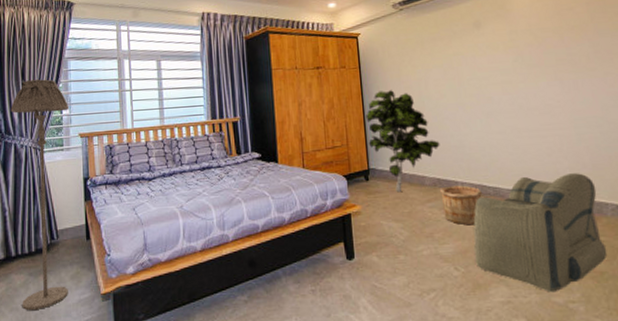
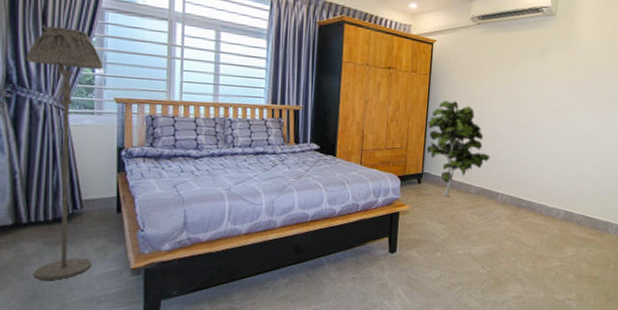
wooden bucket: present [440,185,483,225] -> none [481,196,518,231]
armchair: present [473,173,607,293] -> none [500,195,608,291]

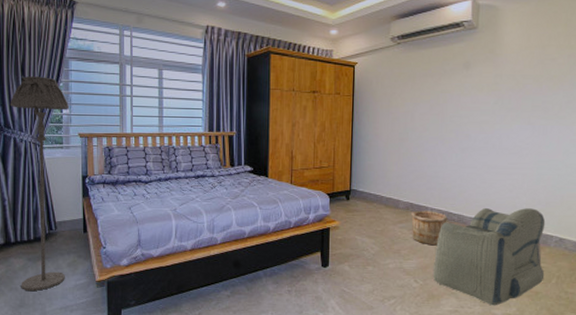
indoor plant: present [426,100,490,197] -> none [353,119,417,213]
wooden bucket: none [481,196,518,231] -> present [411,210,449,245]
armchair: none [500,195,608,291] -> present [433,208,546,306]

